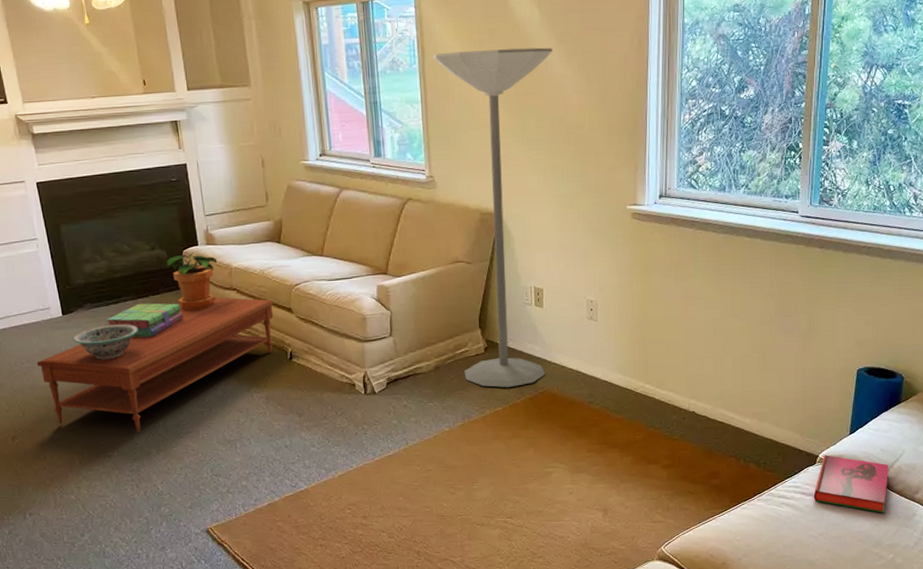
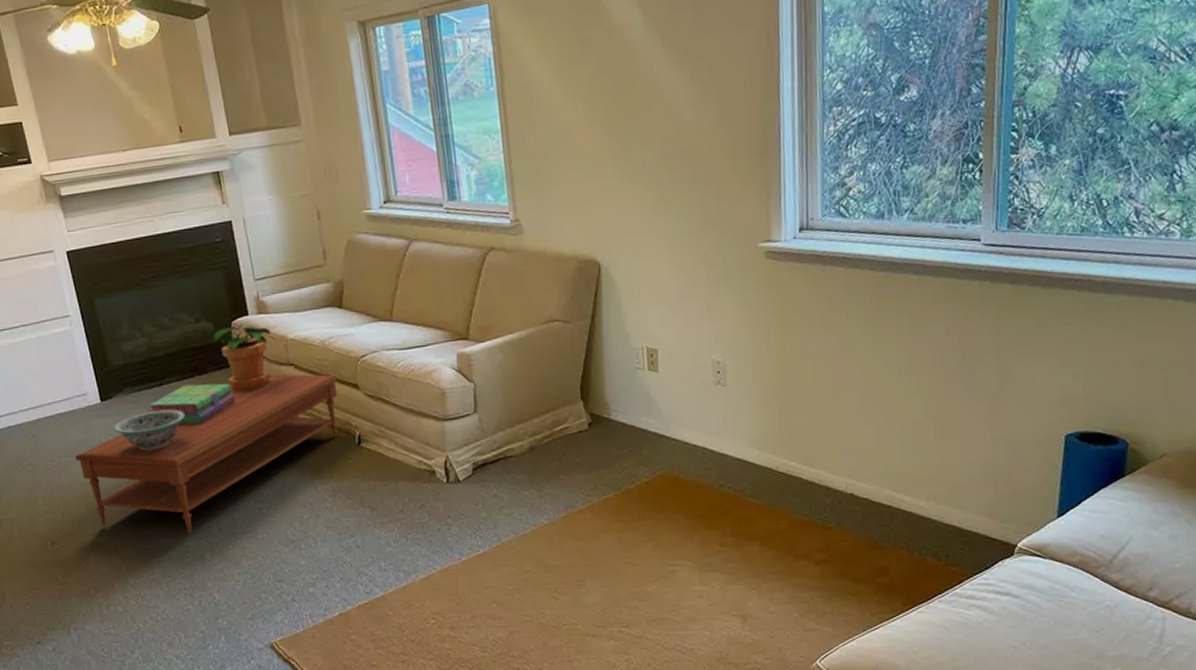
floor lamp: present [433,47,552,388] -> none [514,55,664,471]
hardback book: present [813,455,889,513] -> none [1011,543,1111,616]

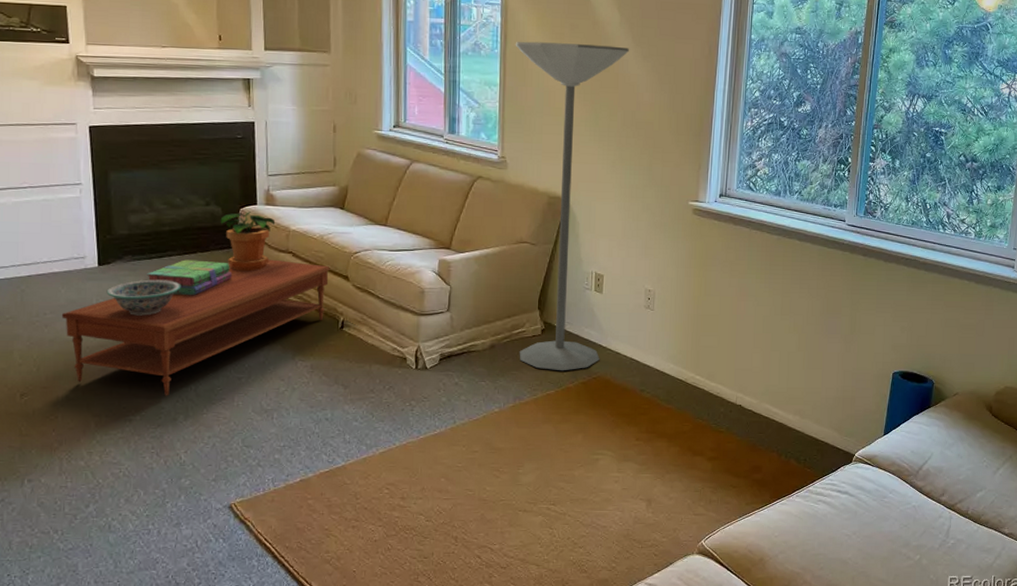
floor lamp: none [514,55,664,471] -> present [515,41,629,371]

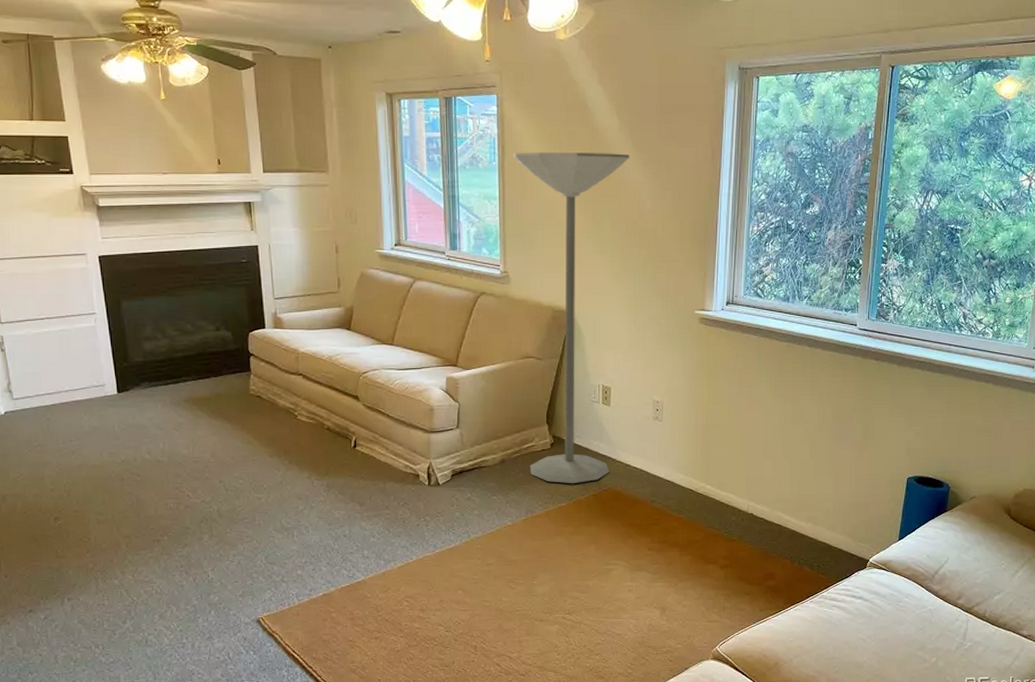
coffee table: present [61,259,330,396] -> none [86,382,340,517]
decorative bowl: present [106,279,181,316] -> none [127,405,198,440]
stack of books: present [147,259,233,296] -> none [164,384,246,420]
potted plant: present [220,212,276,272] -> none [231,335,285,395]

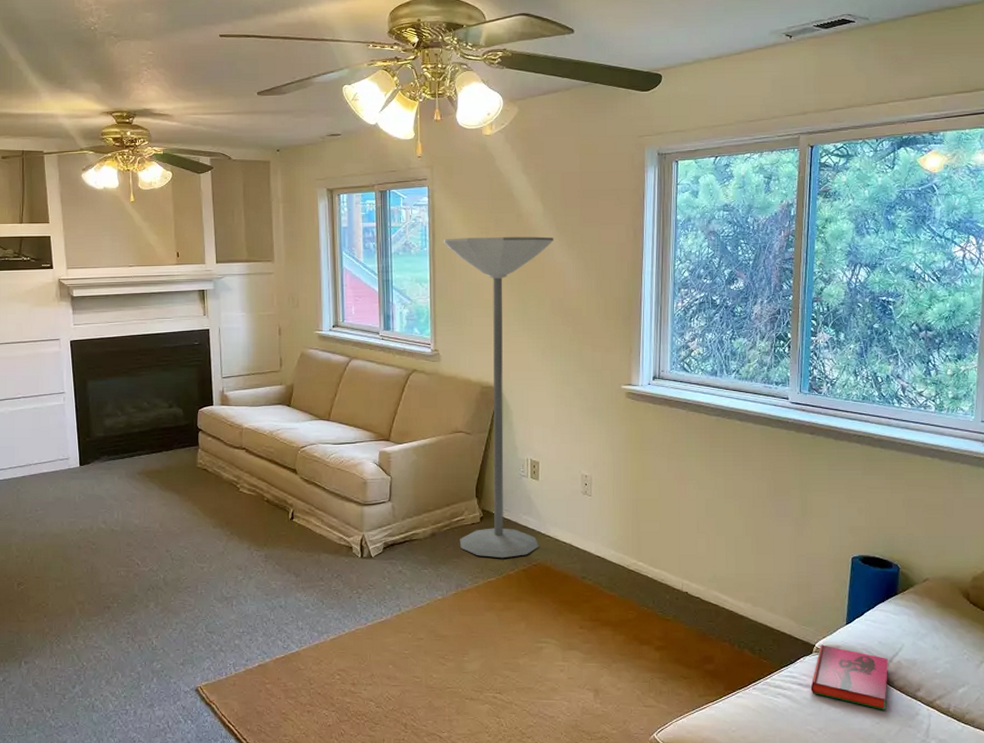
hardback book: none [863,559,934,618] -> present [810,644,888,710]

